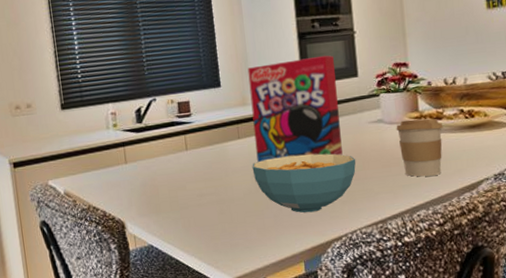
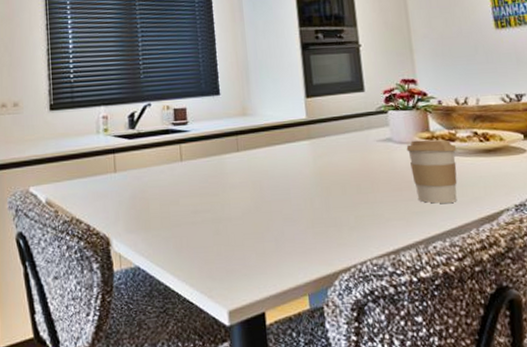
cereal box: present [247,55,343,163] -> none [248,67,350,179]
cereal bowl: present [252,153,356,213] -> none [251,172,365,238]

